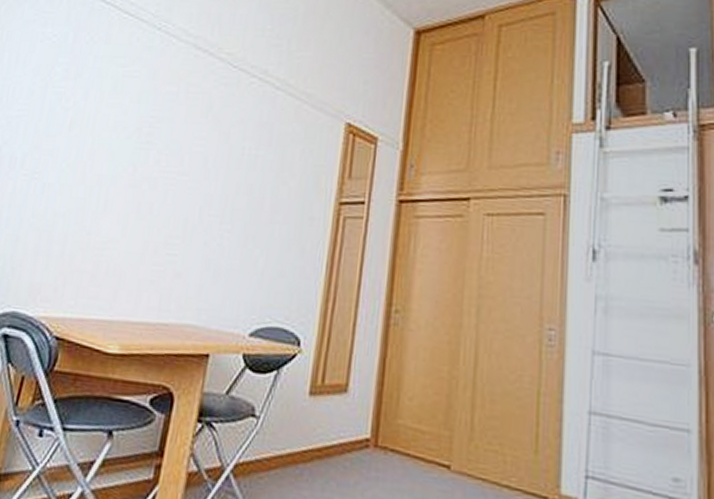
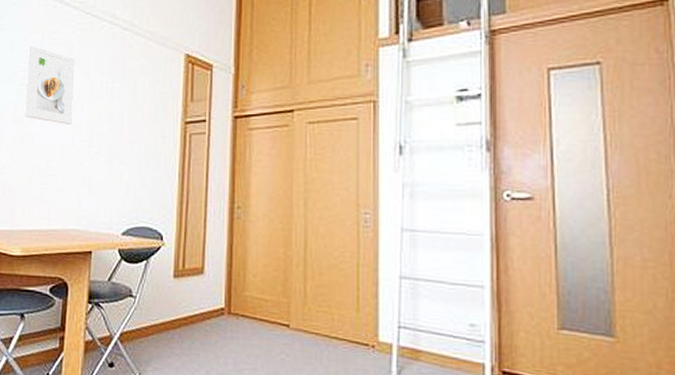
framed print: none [145,97,215,195] -> present [25,45,75,124]

